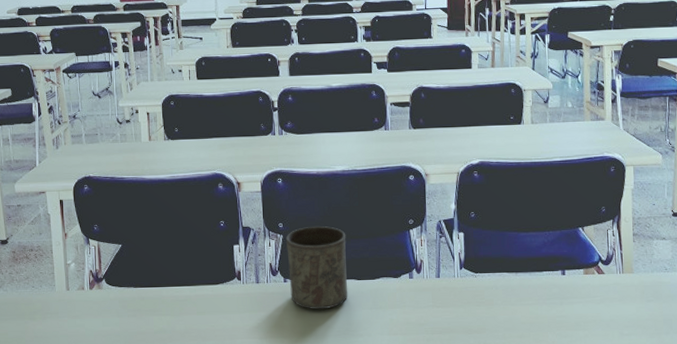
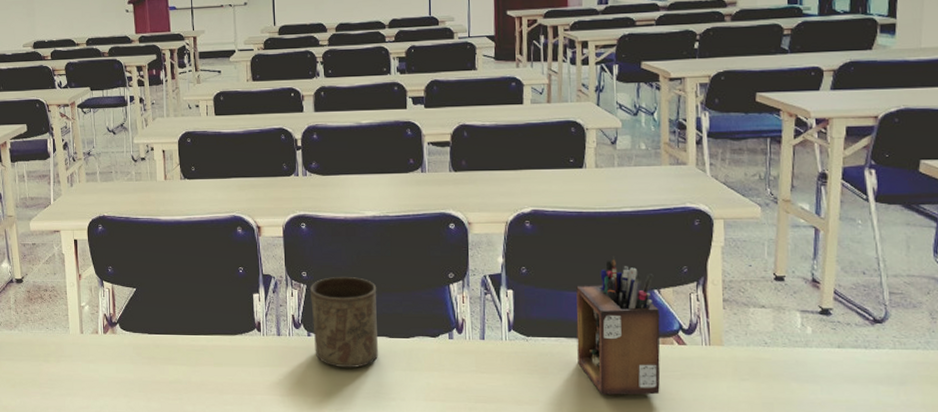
desk organizer: none [516,201,584,320] -> present [576,257,661,395]

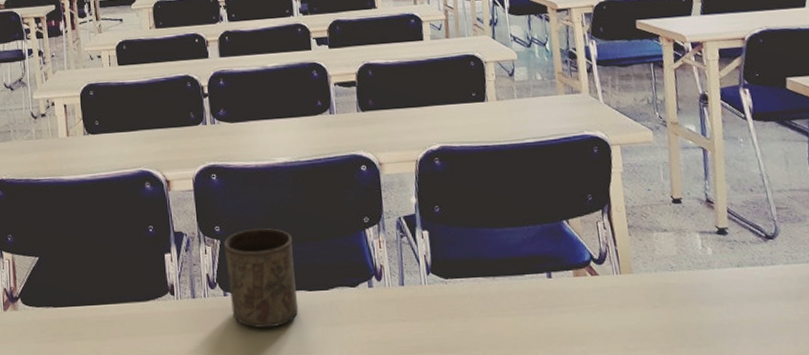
desk organizer: present [576,257,661,395] -> none [489,190,579,335]

